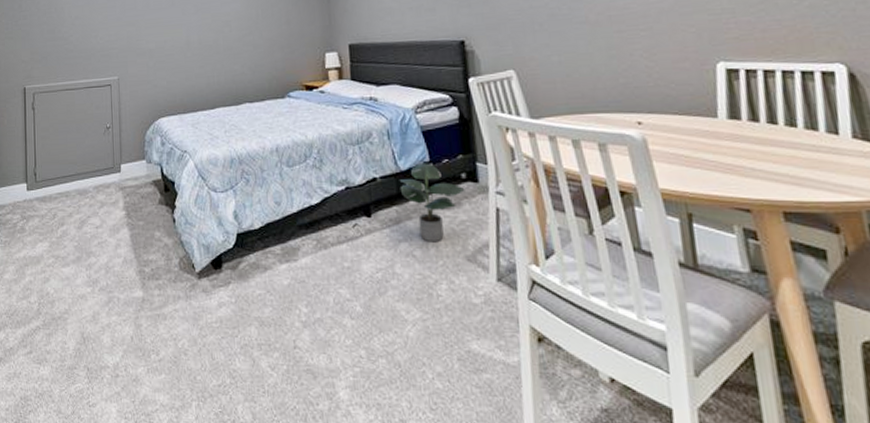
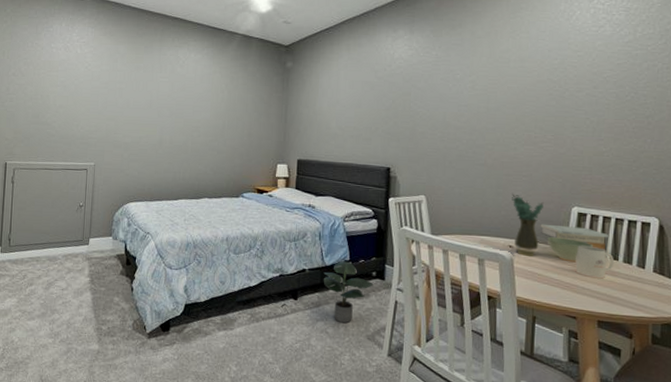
vase: none [629,54,680,135] -> present [512,193,544,257]
books: none [675,87,778,117] -> present [540,223,609,251]
bowl: none [688,104,756,136] -> present [547,237,593,263]
mug: none [733,111,792,155] -> present [575,245,615,279]

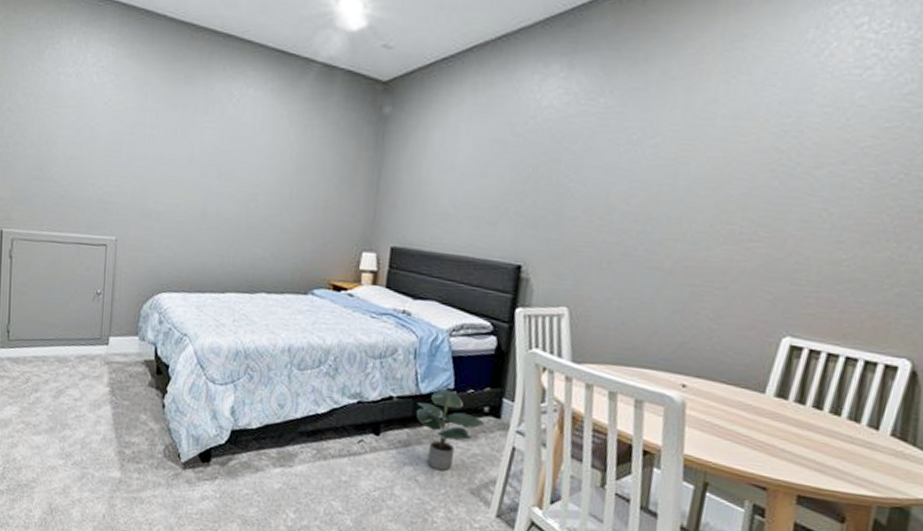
vase: present [512,193,544,257] -> none [690,312,741,403]
books: present [540,223,609,251] -> none [731,357,833,402]
bowl: present [547,237,593,263] -> none [738,376,806,415]
mug: present [575,245,615,279] -> none [774,390,835,440]

